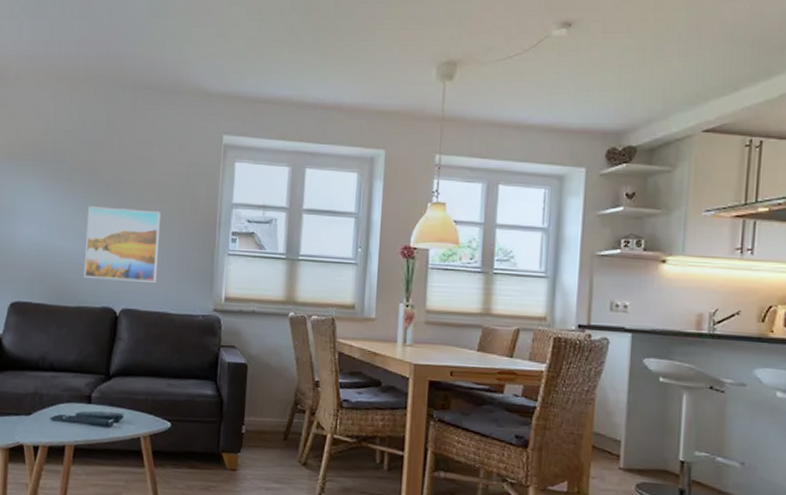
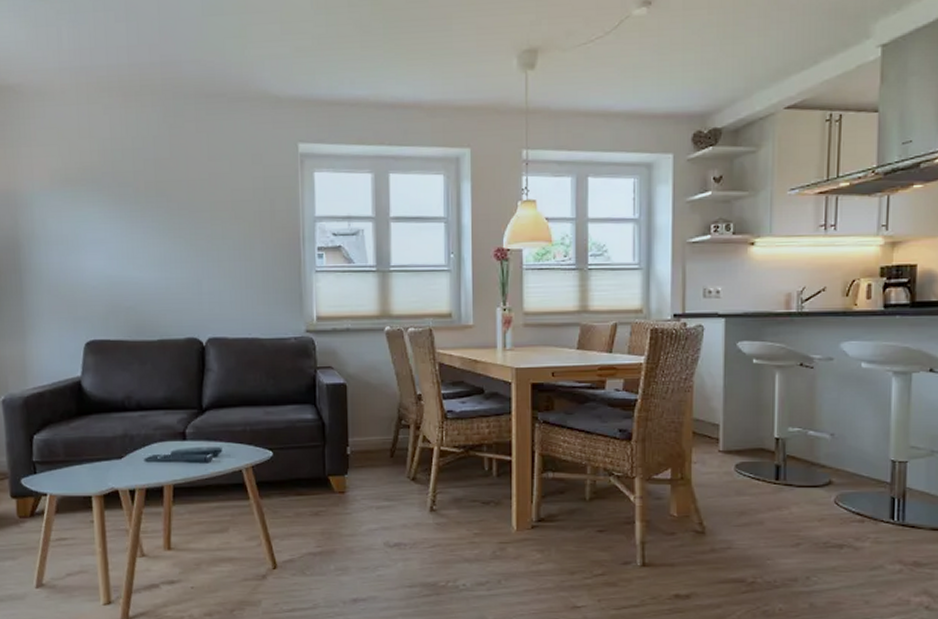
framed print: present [84,206,161,283] -> none [160,230,242,309]

